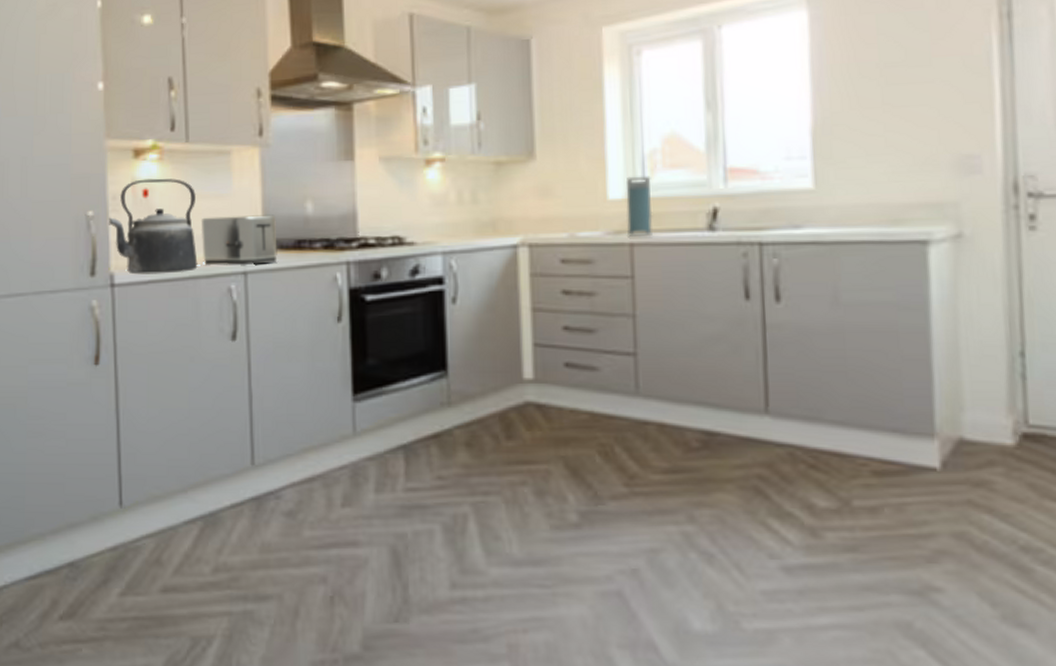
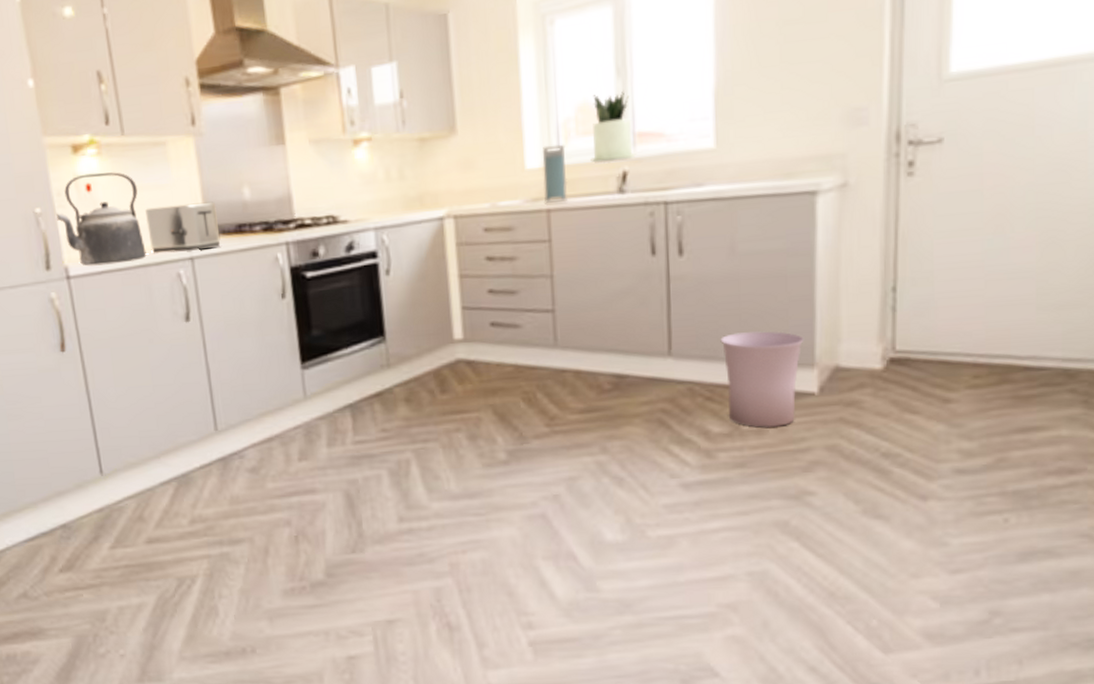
planter: none [678,124,728,199] -> present [590,90,636,164]
waste bin: none [824,392,921,507] -> present [720,331,804,428]

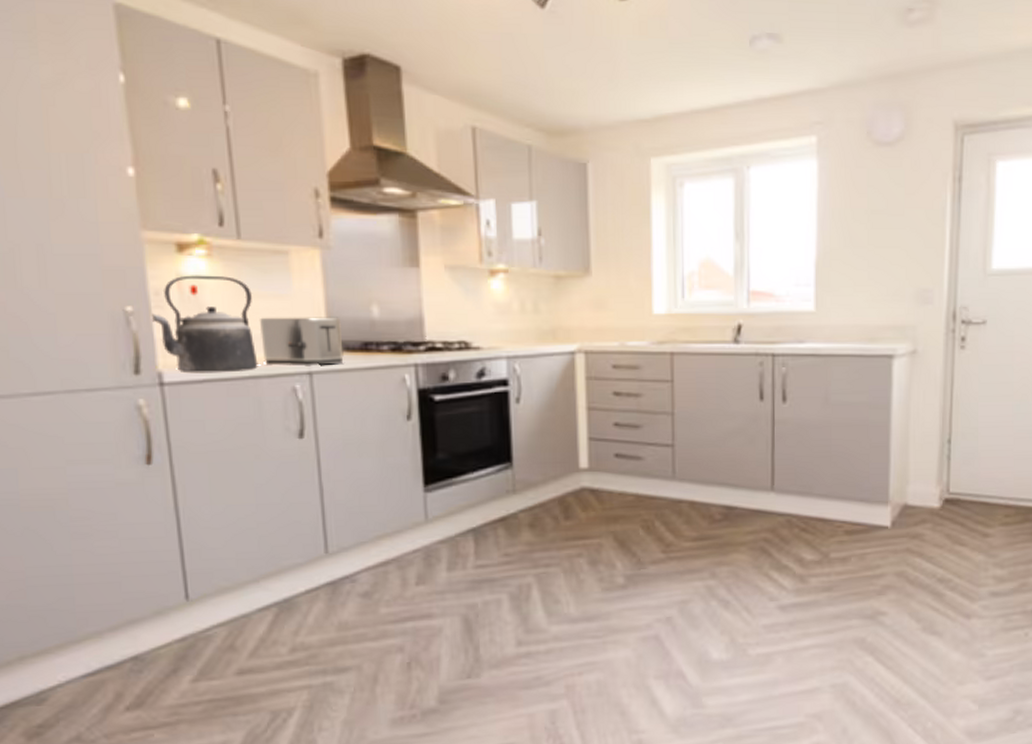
soap dispenser: present [542,144,568,203] -> none [668,294,690,346]
planter: present [590,90,636,164] -> none [711,253,750,316]
waste bin: present [720,331,804,428] -> none [815,472,881,557]

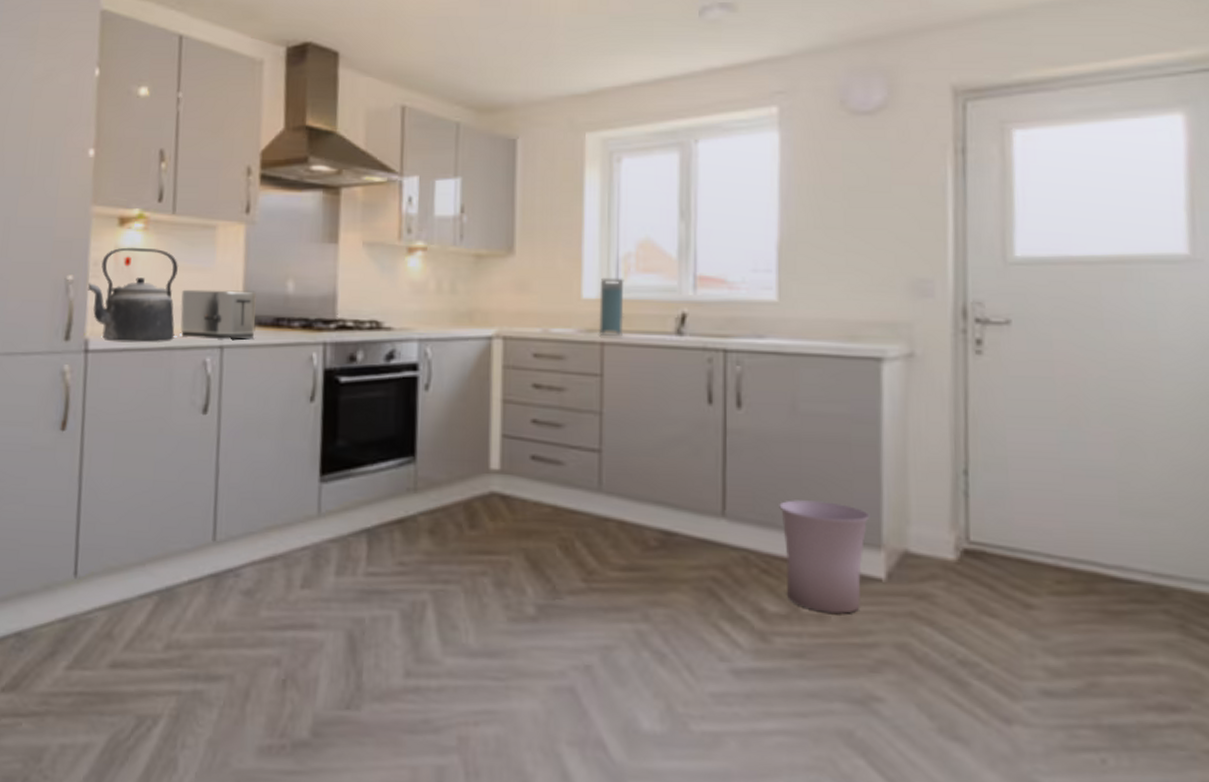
soap dispenser: none [668,294,690,346] -> present [598,277,624,336]
waste bin: none [815,472,881,557] -> present [779,500,870,615]

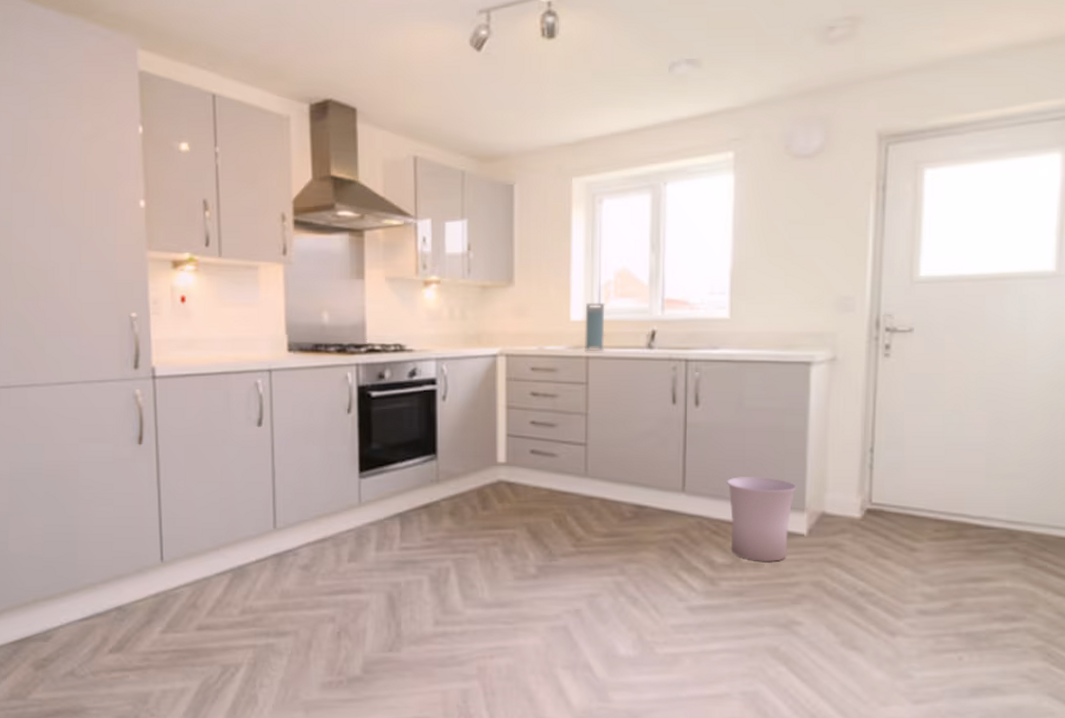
kettle: present [88,247,178,343] -> none [150,287,229,369]
toaster: present [180,289,257,341] -> none [231,322,298,365]

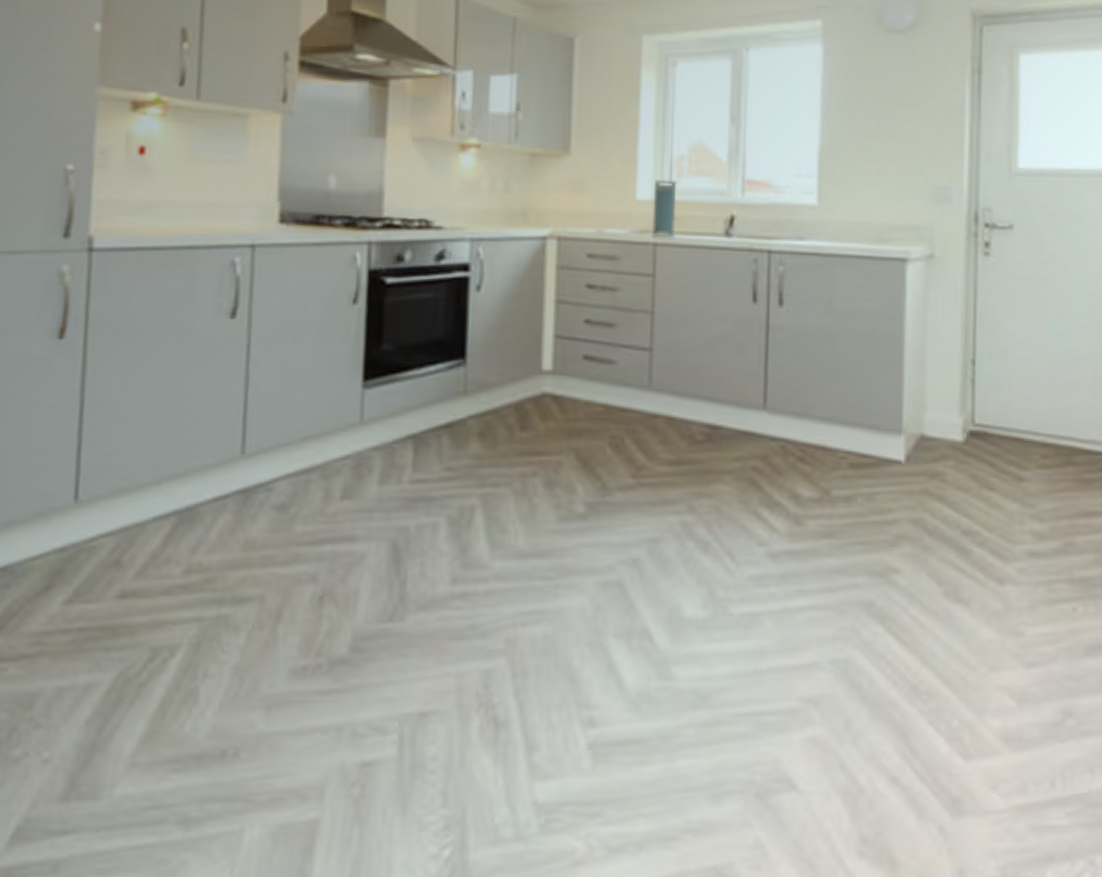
waste bin: present [727,477,797,563] -> none [814,391,893,496]

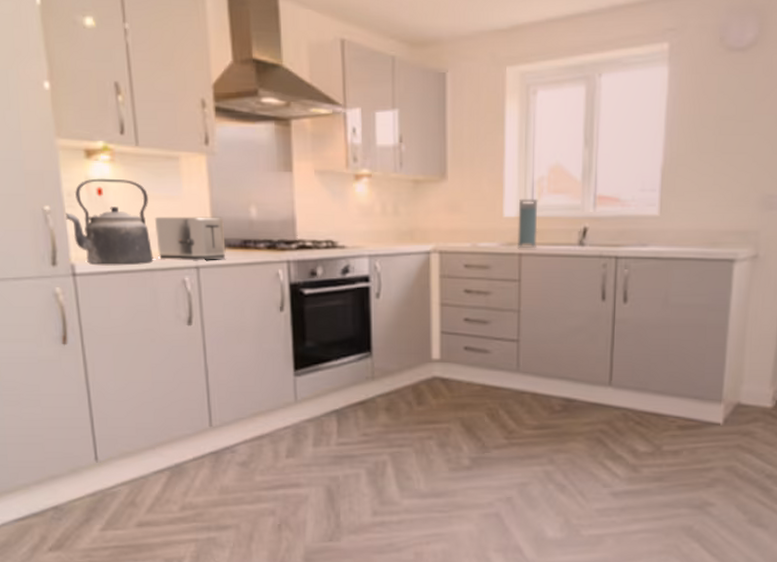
kettle: none [93,134,203,241] -> present [66,178,154,266]
toaster: none [204,183,294,239] -> present [154,216,226,261]

